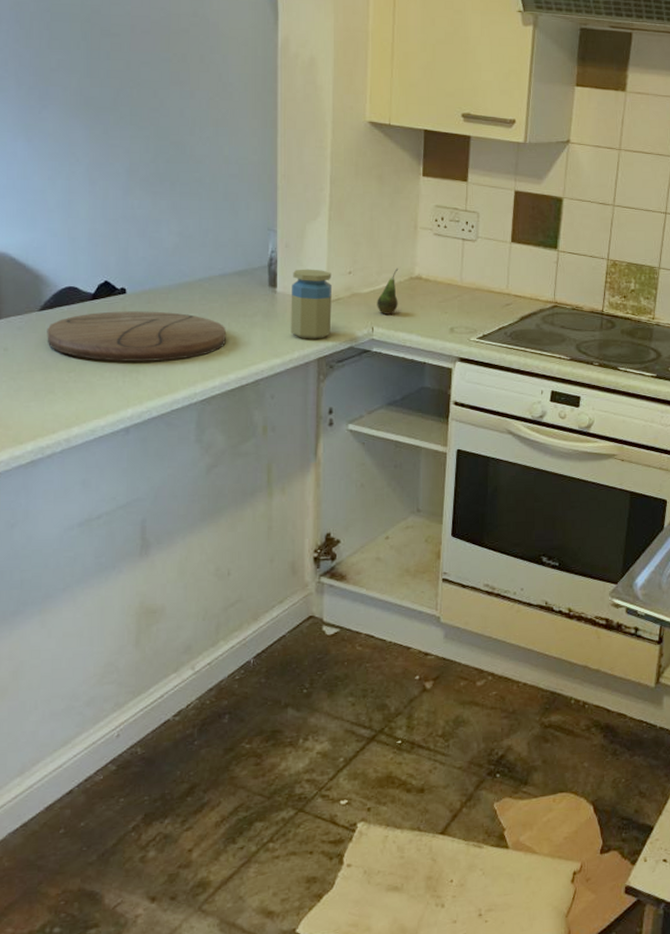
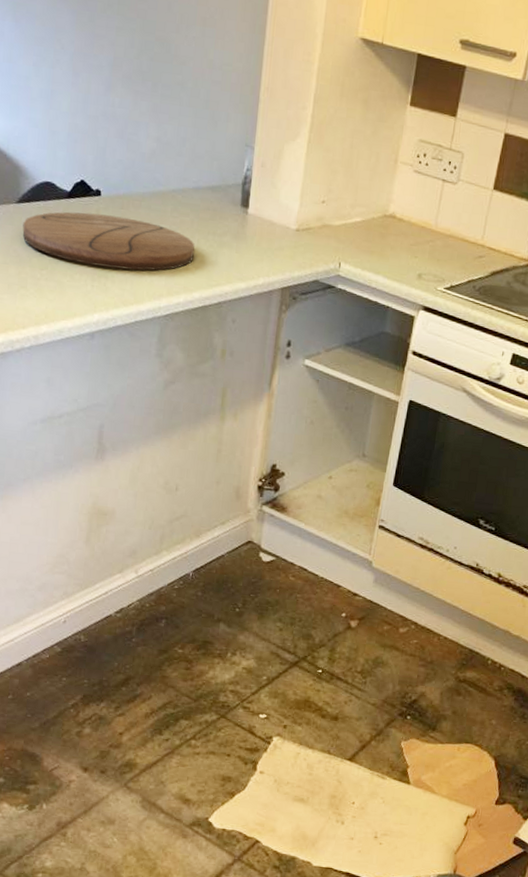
jar: present [291,269,333,339] -> none [258,192,305,268]
fruit: present [377,268,399,315] -> none [346,202,373,252]

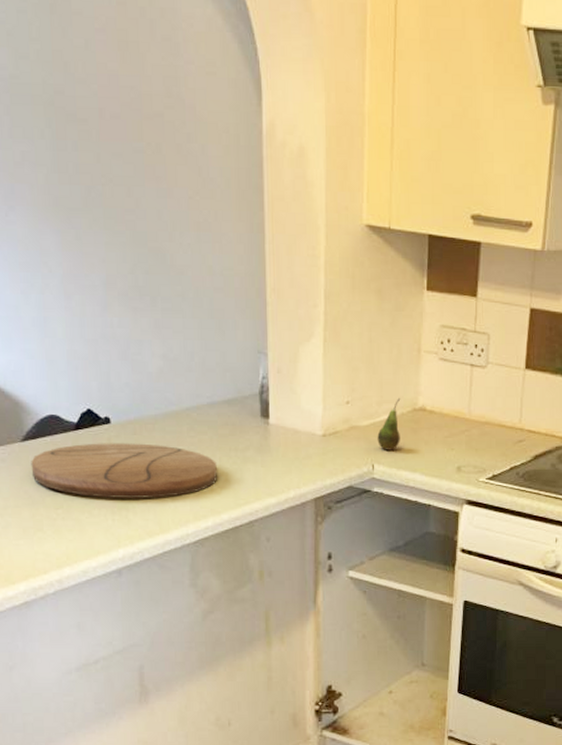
fruit: none [346,202,373,252] -> present [377,397,401,451]

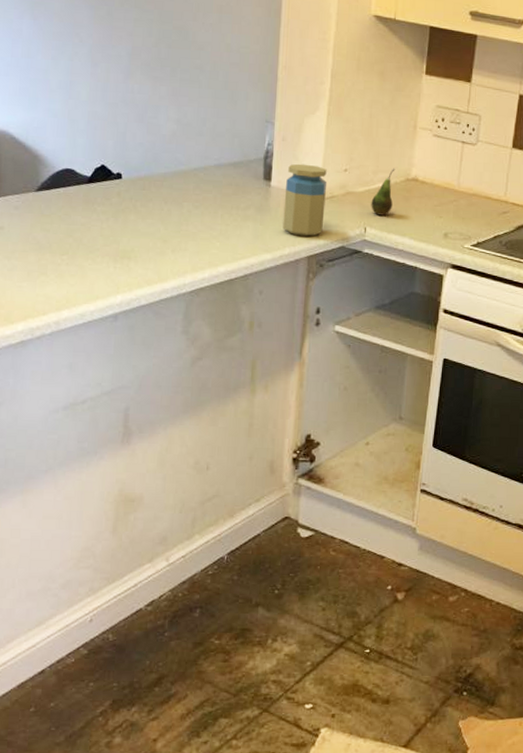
cutting board: present [31,443,217,498] -> none [42,196,218,249]
jar: none [284,397,329,477] -> present [283,163,327,237]

